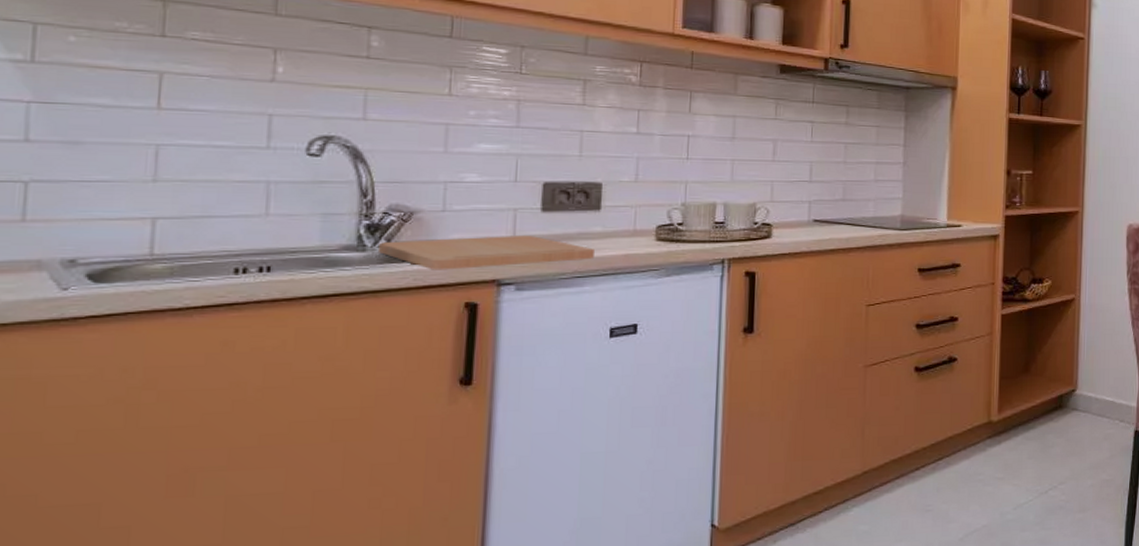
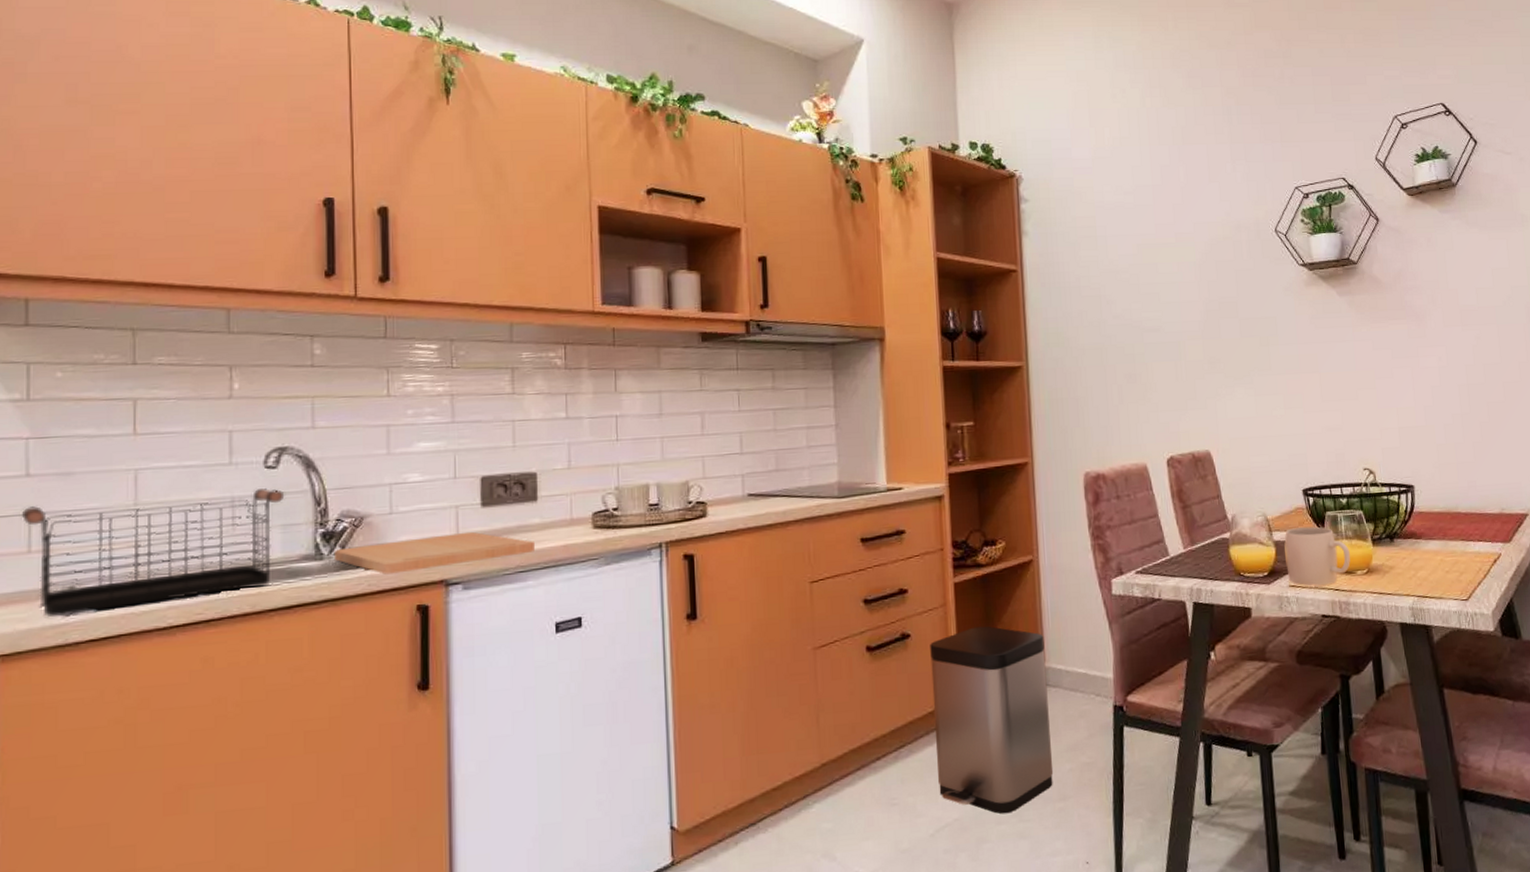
dish rack: none [17,173,328,289] -> present [22,488,285,617]
pedal bin: none [971,354,1079,522] -> present [930,626,1054,814]

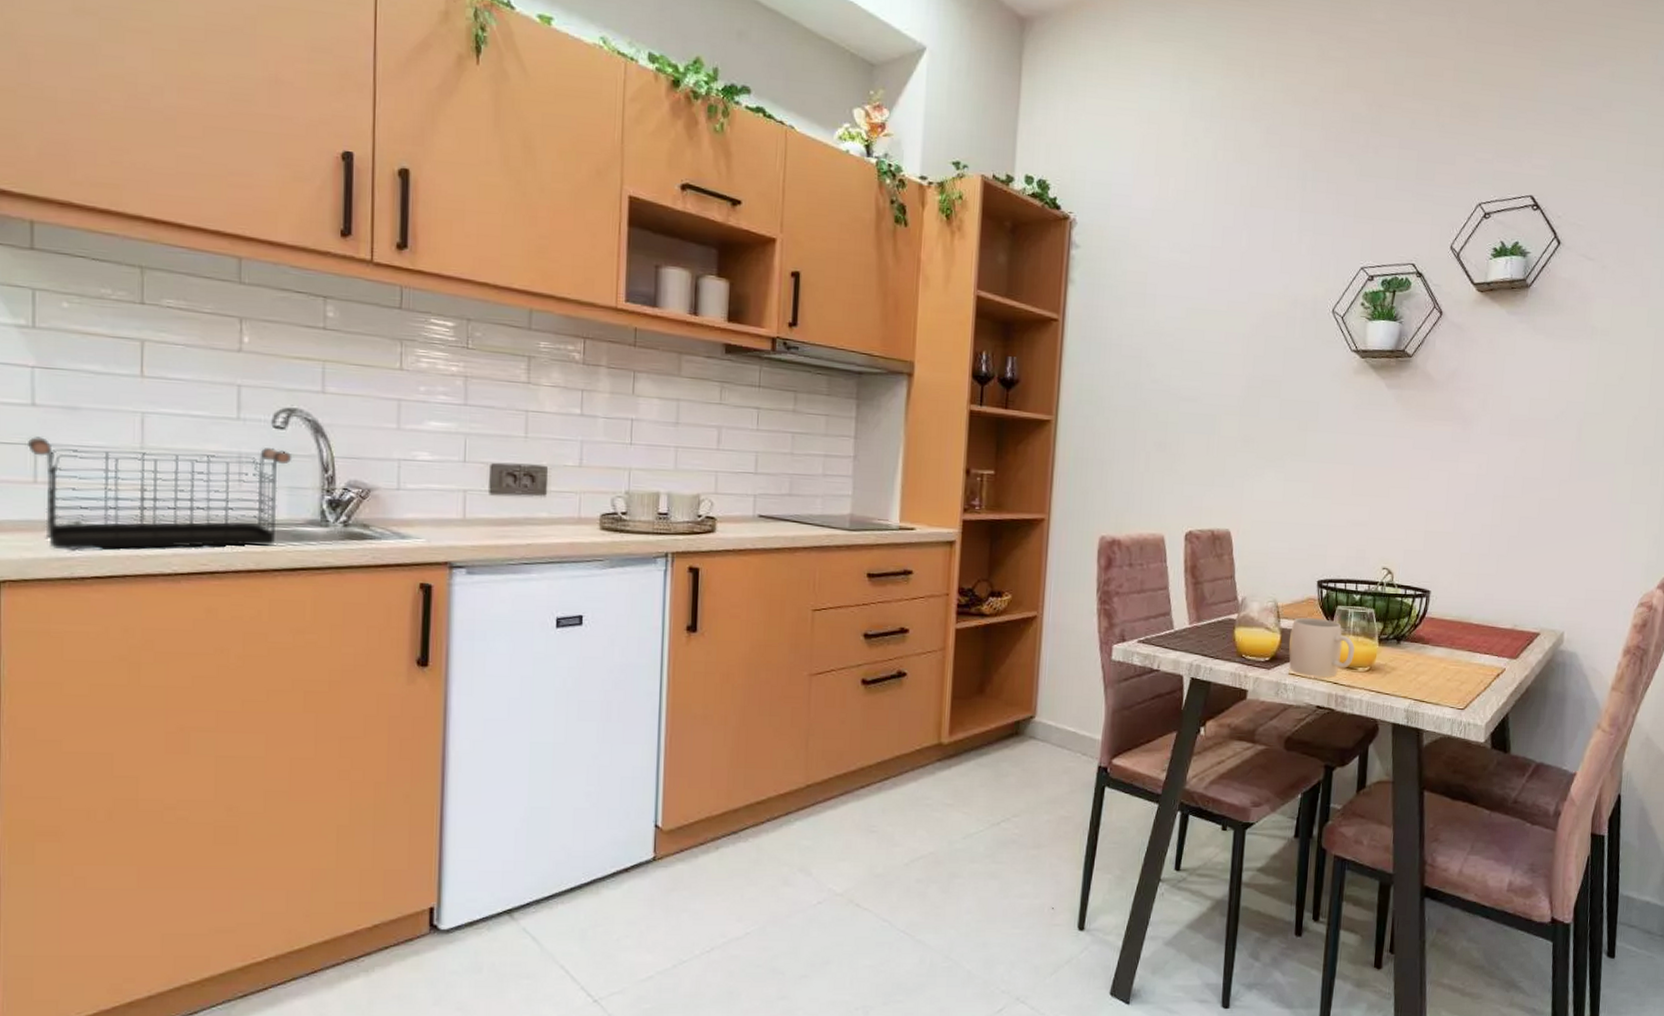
cutting board: present [335,532,535,575] -> none [340,517,541,550]
pedal bin: present [930,626,1054,814] -> none [918,674,1038,853]

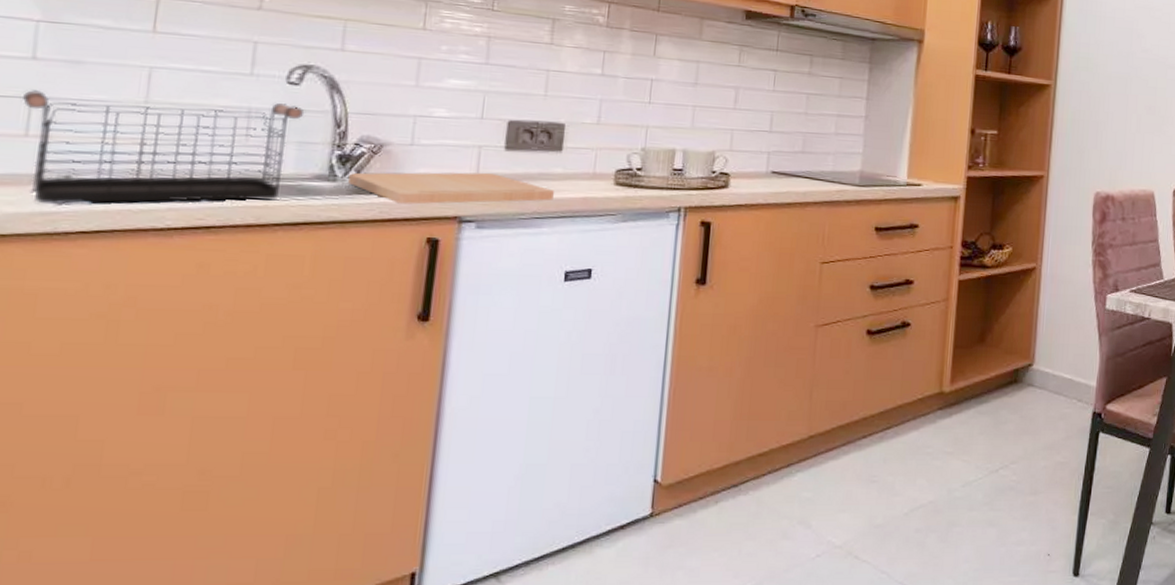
cutting board: none [340,517,541,550] -> present [348,172,554,205]

